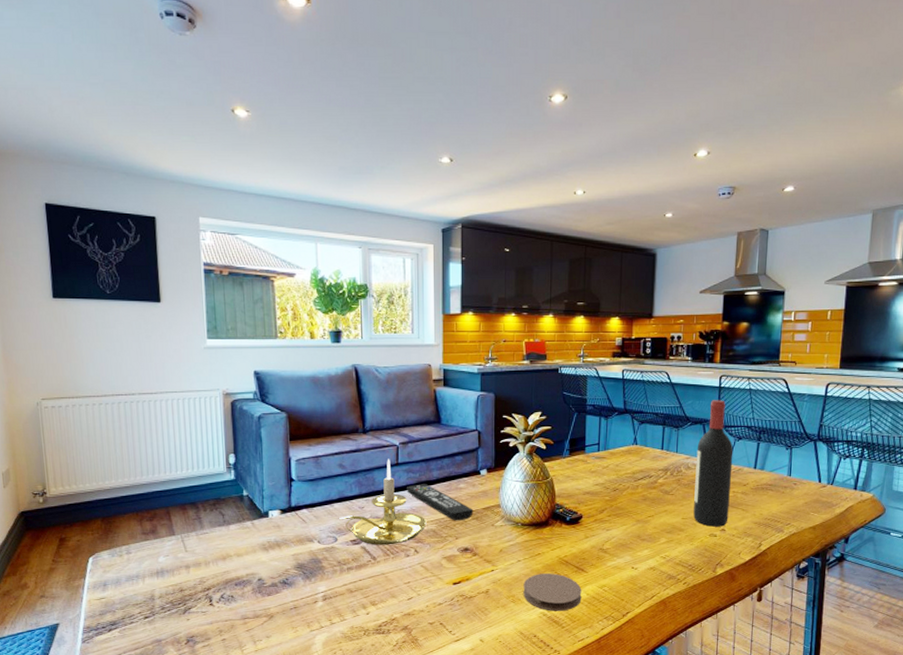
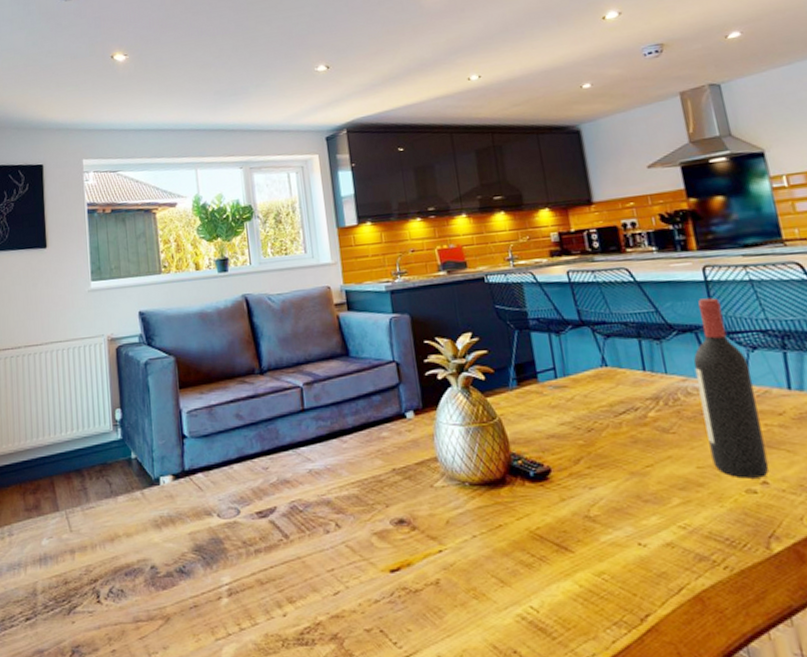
candle holder: present [339,458,427,545] -> none [240,403,347,518]
remote control: present [407,484,474,521] -> none [317,434,404,482]
coaster: present [523,573,582,611] -> none [485,554,574,613]

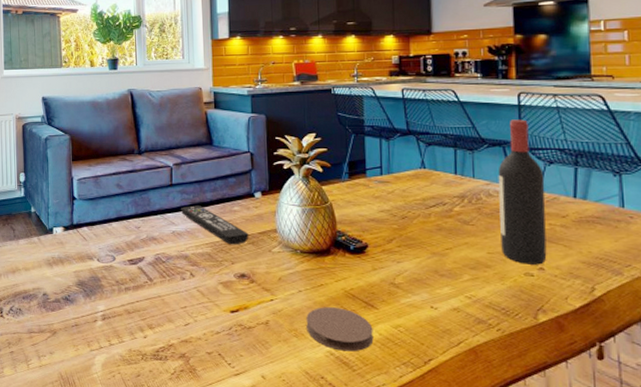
remote control: none [317,434,404,482] -> present [181,205,249,245]
coaster: none [485,554,574,613] -> present [306,307,374,352]

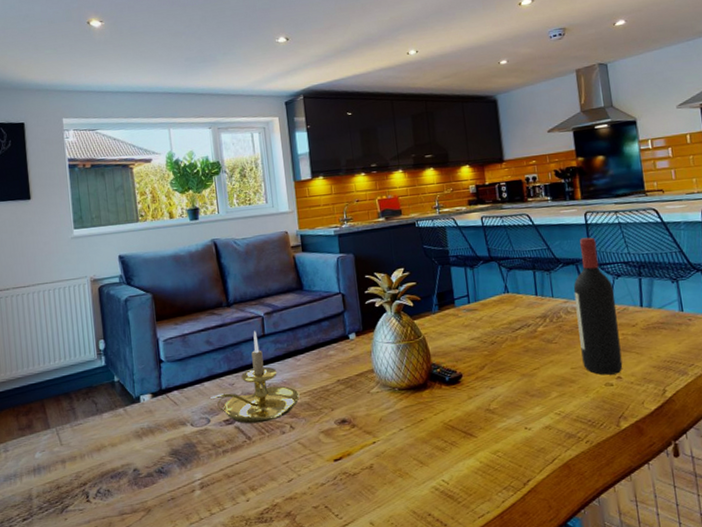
candle holder: none [117,179,202,267] -> present [210,330,300,424]
remote control: present [181,205,249,245] -> none [275,354,347,391]
coaster: present [306,307,374,352] -> none [409,441,475,485]

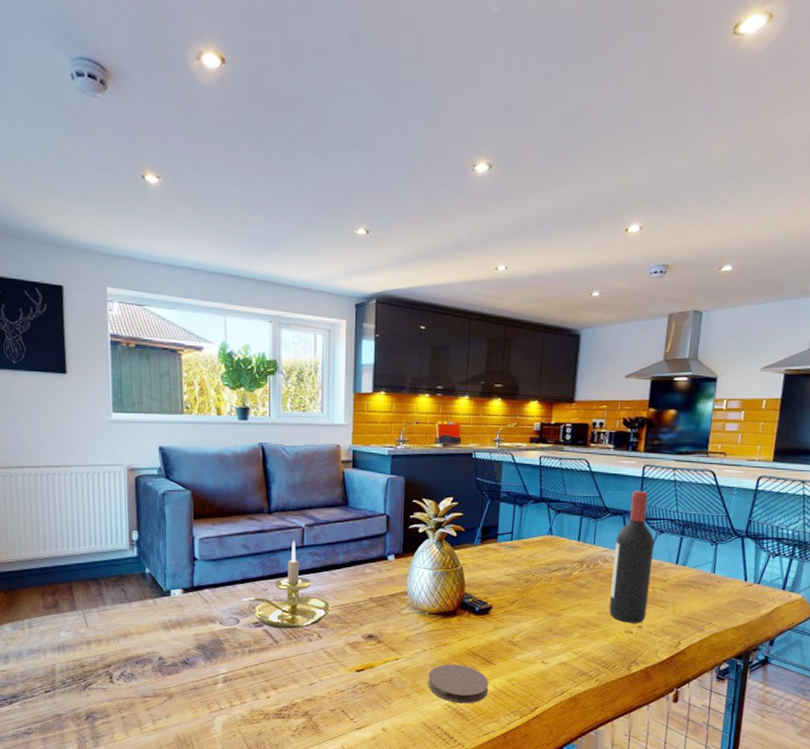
coaster: none [409,441,475,485] -> present [428,664,489,704]

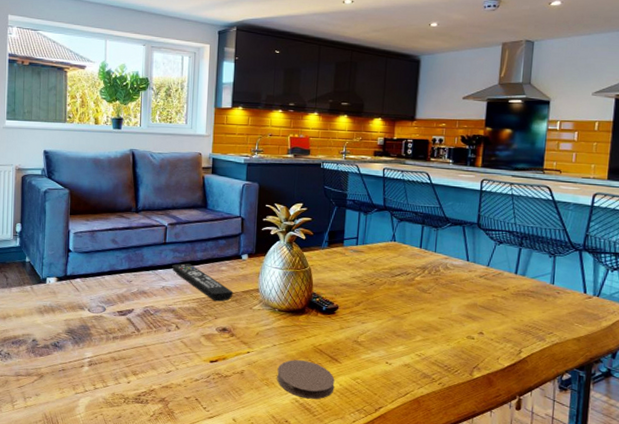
candle holder: present [242,540,331,629] -> none [109,237,189,319]
remote control: none [311,568,380,607] -> present [172,263,233,302]
wine bottle: present [609,491,655,623] -> none [450,203,494,330]

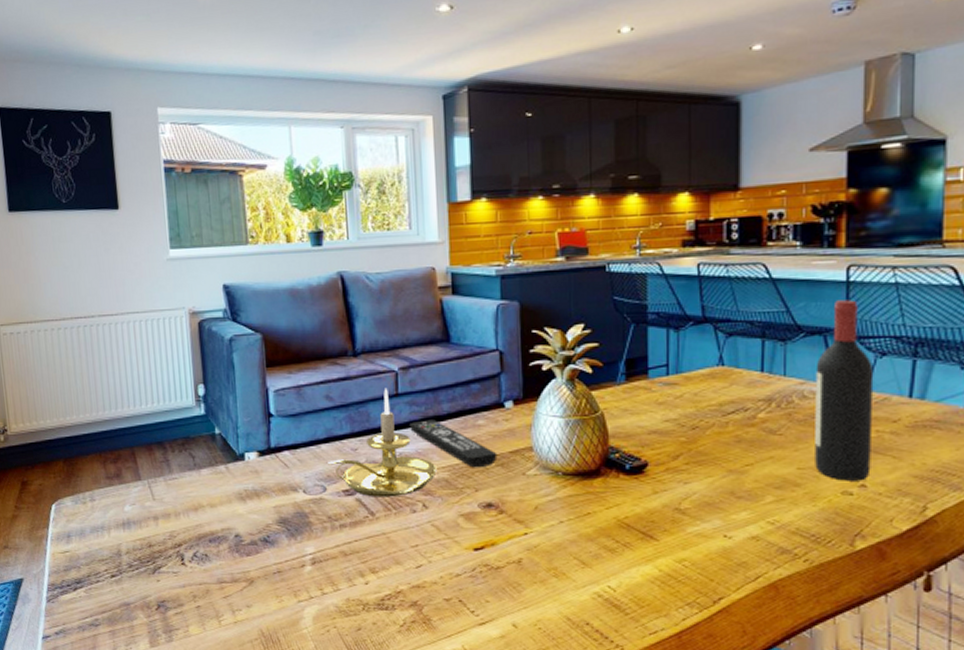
candle holder: none [109,237,189,319] -> present [328,387,437,497]
coaster: present [277,360,335,399] -> none [568,540,652,592]
wine bottle: none [450,203,494,330] -> present [815,300,874,481]

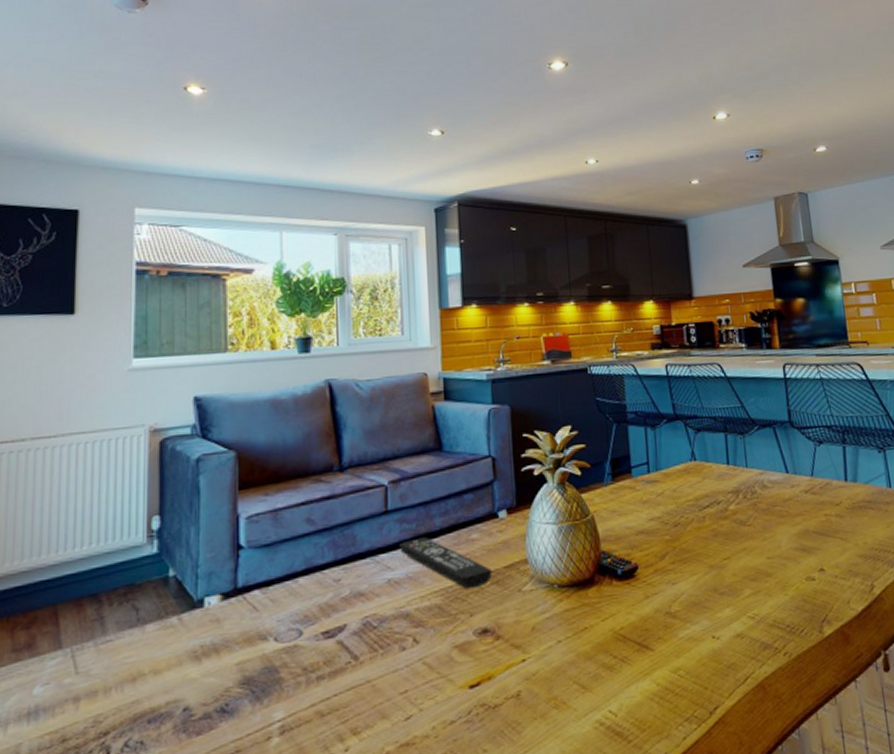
candle holder: present [328,387,437,497] -> none [306,504,429,637]
wine bottle: present [815,300,874,481] -> none [770,394,826,567]

